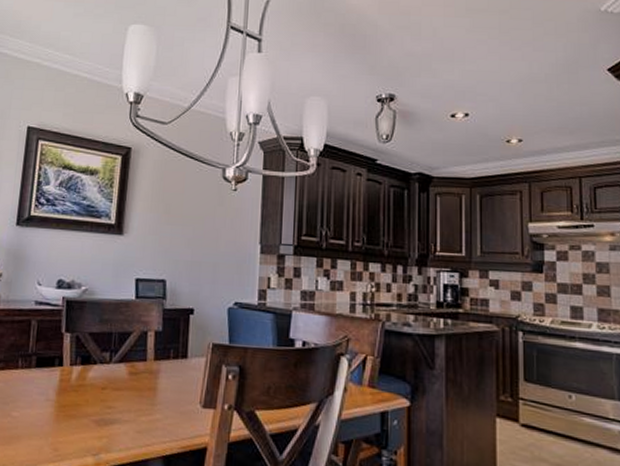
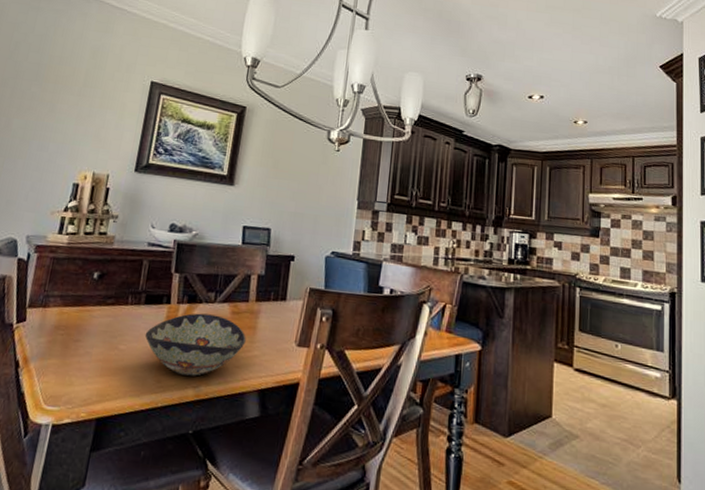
decorative bowl: none [38,375,146,443] -> present [145,313,246,376]

